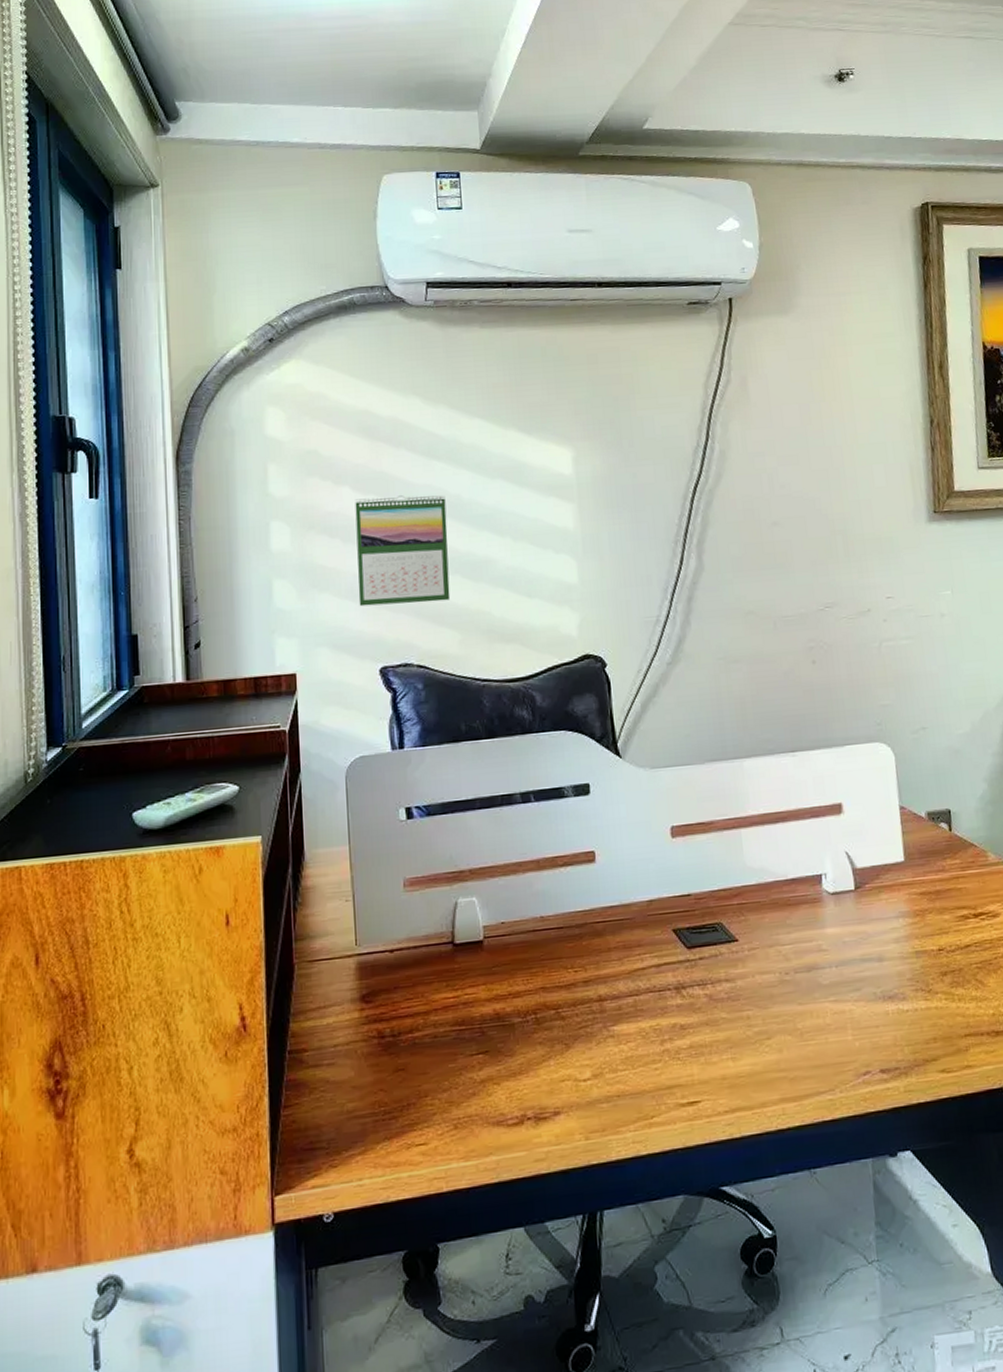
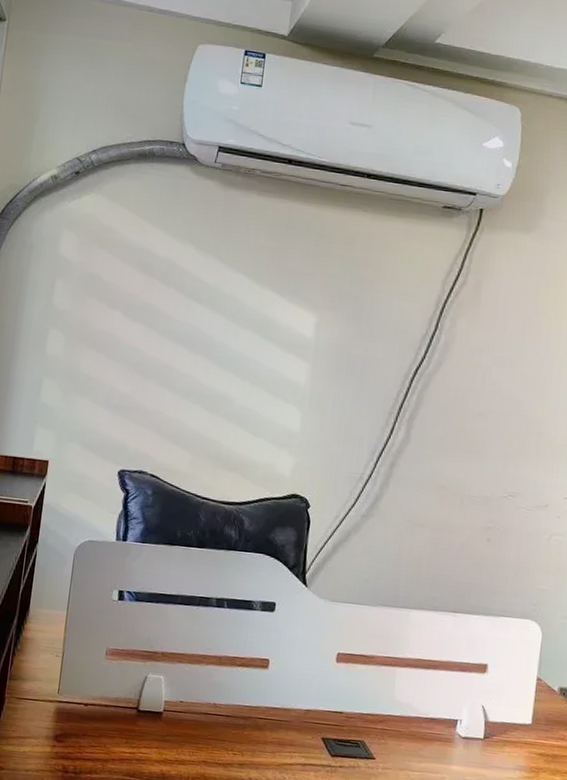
calendar: present [355,495,451,607] -> none [111,323,200,425]

